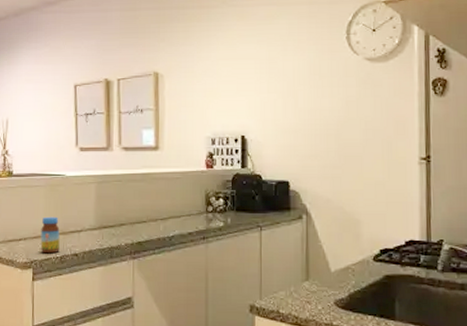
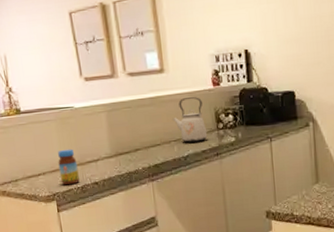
kettle: none [162,177,196,223] -> present [173,97,208,143]

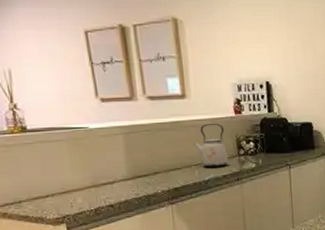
jar: present [58,149,80,186] -> none [69,170,93,208]

